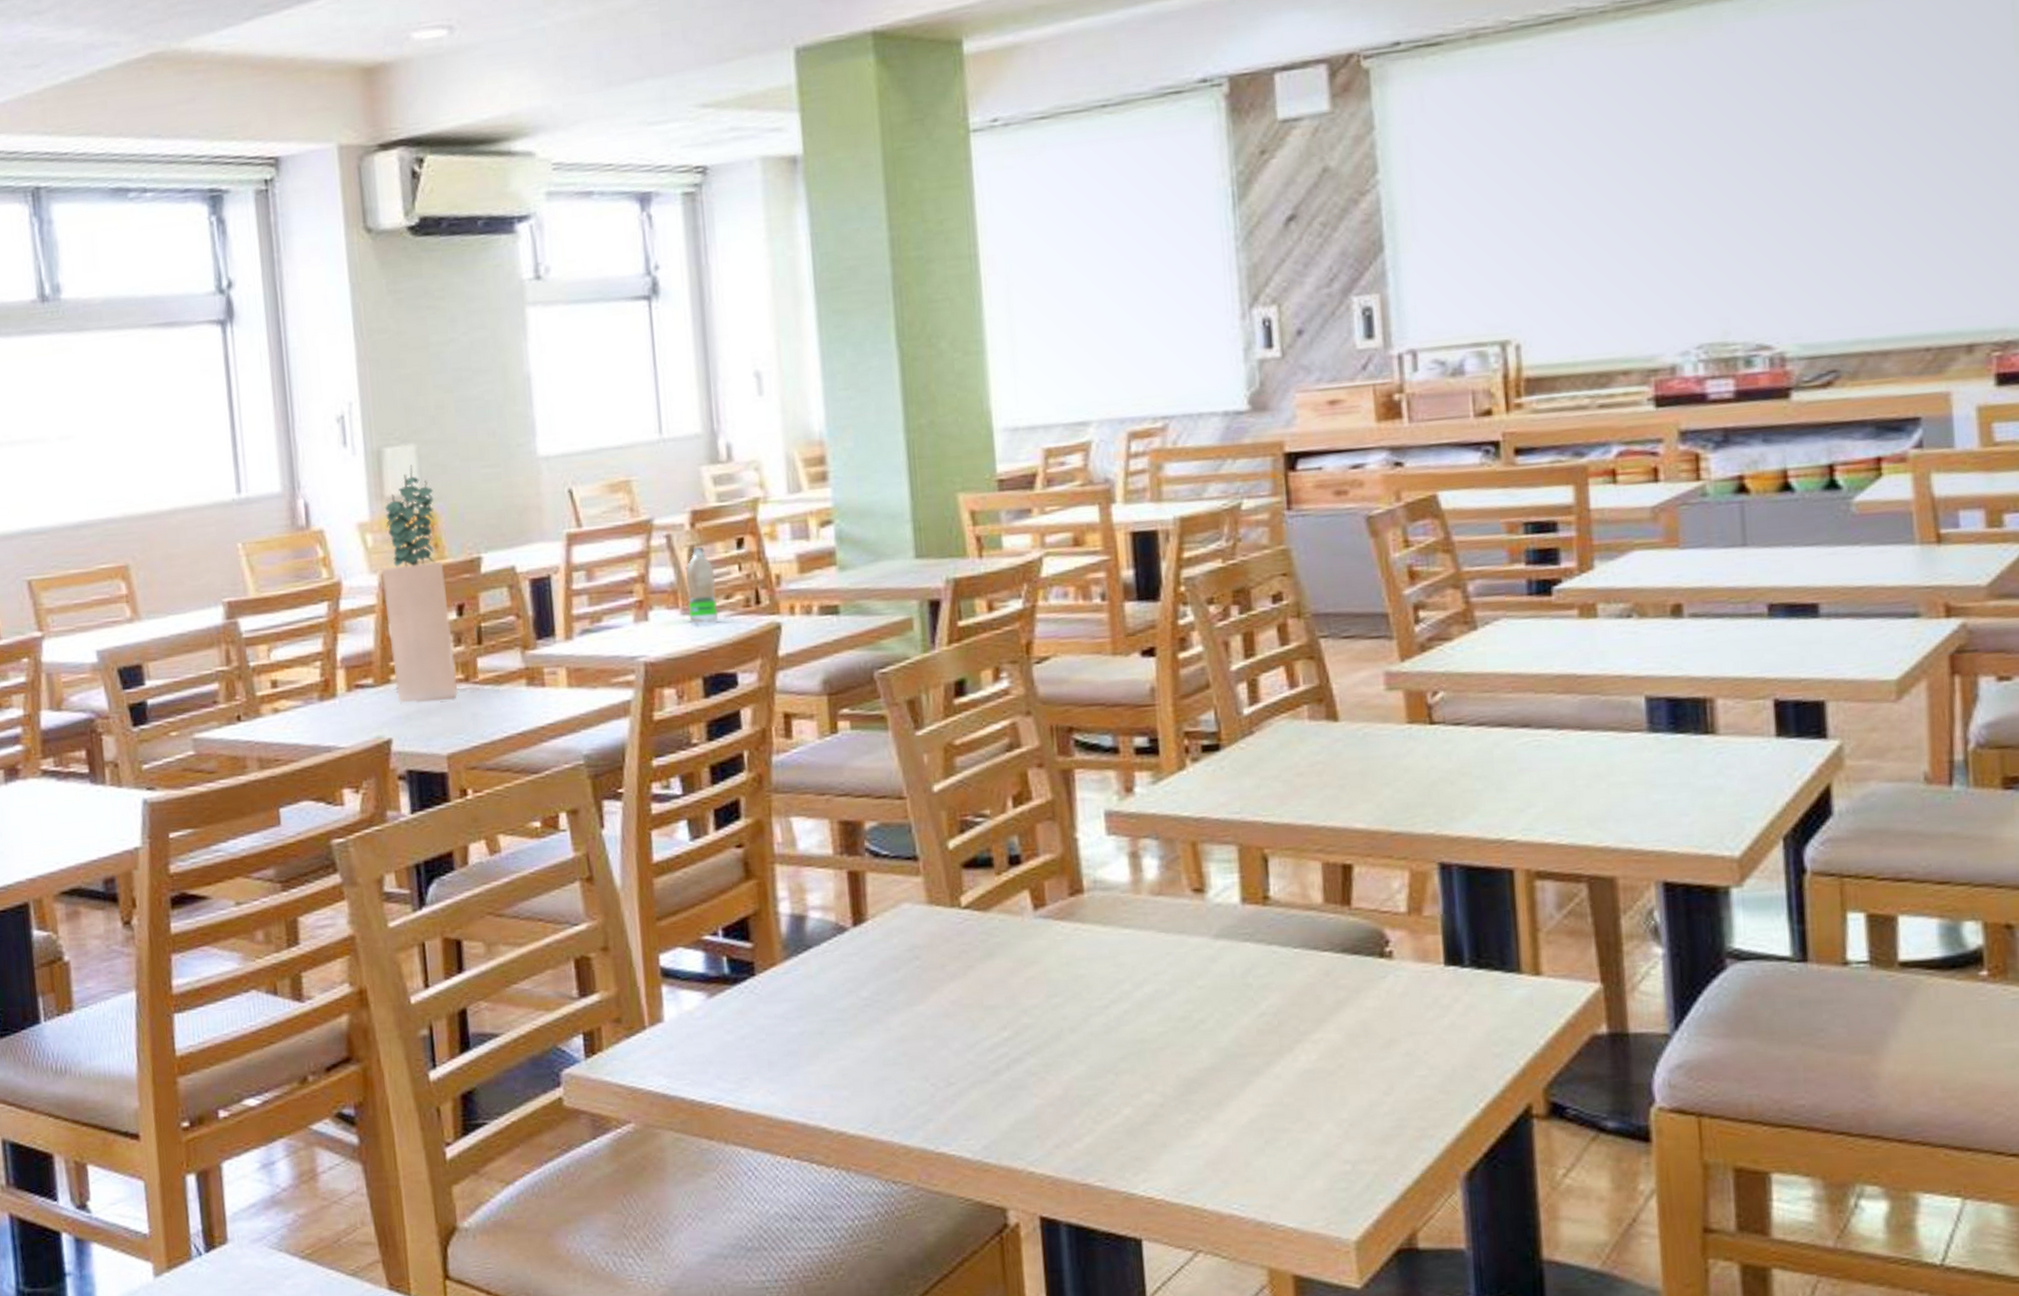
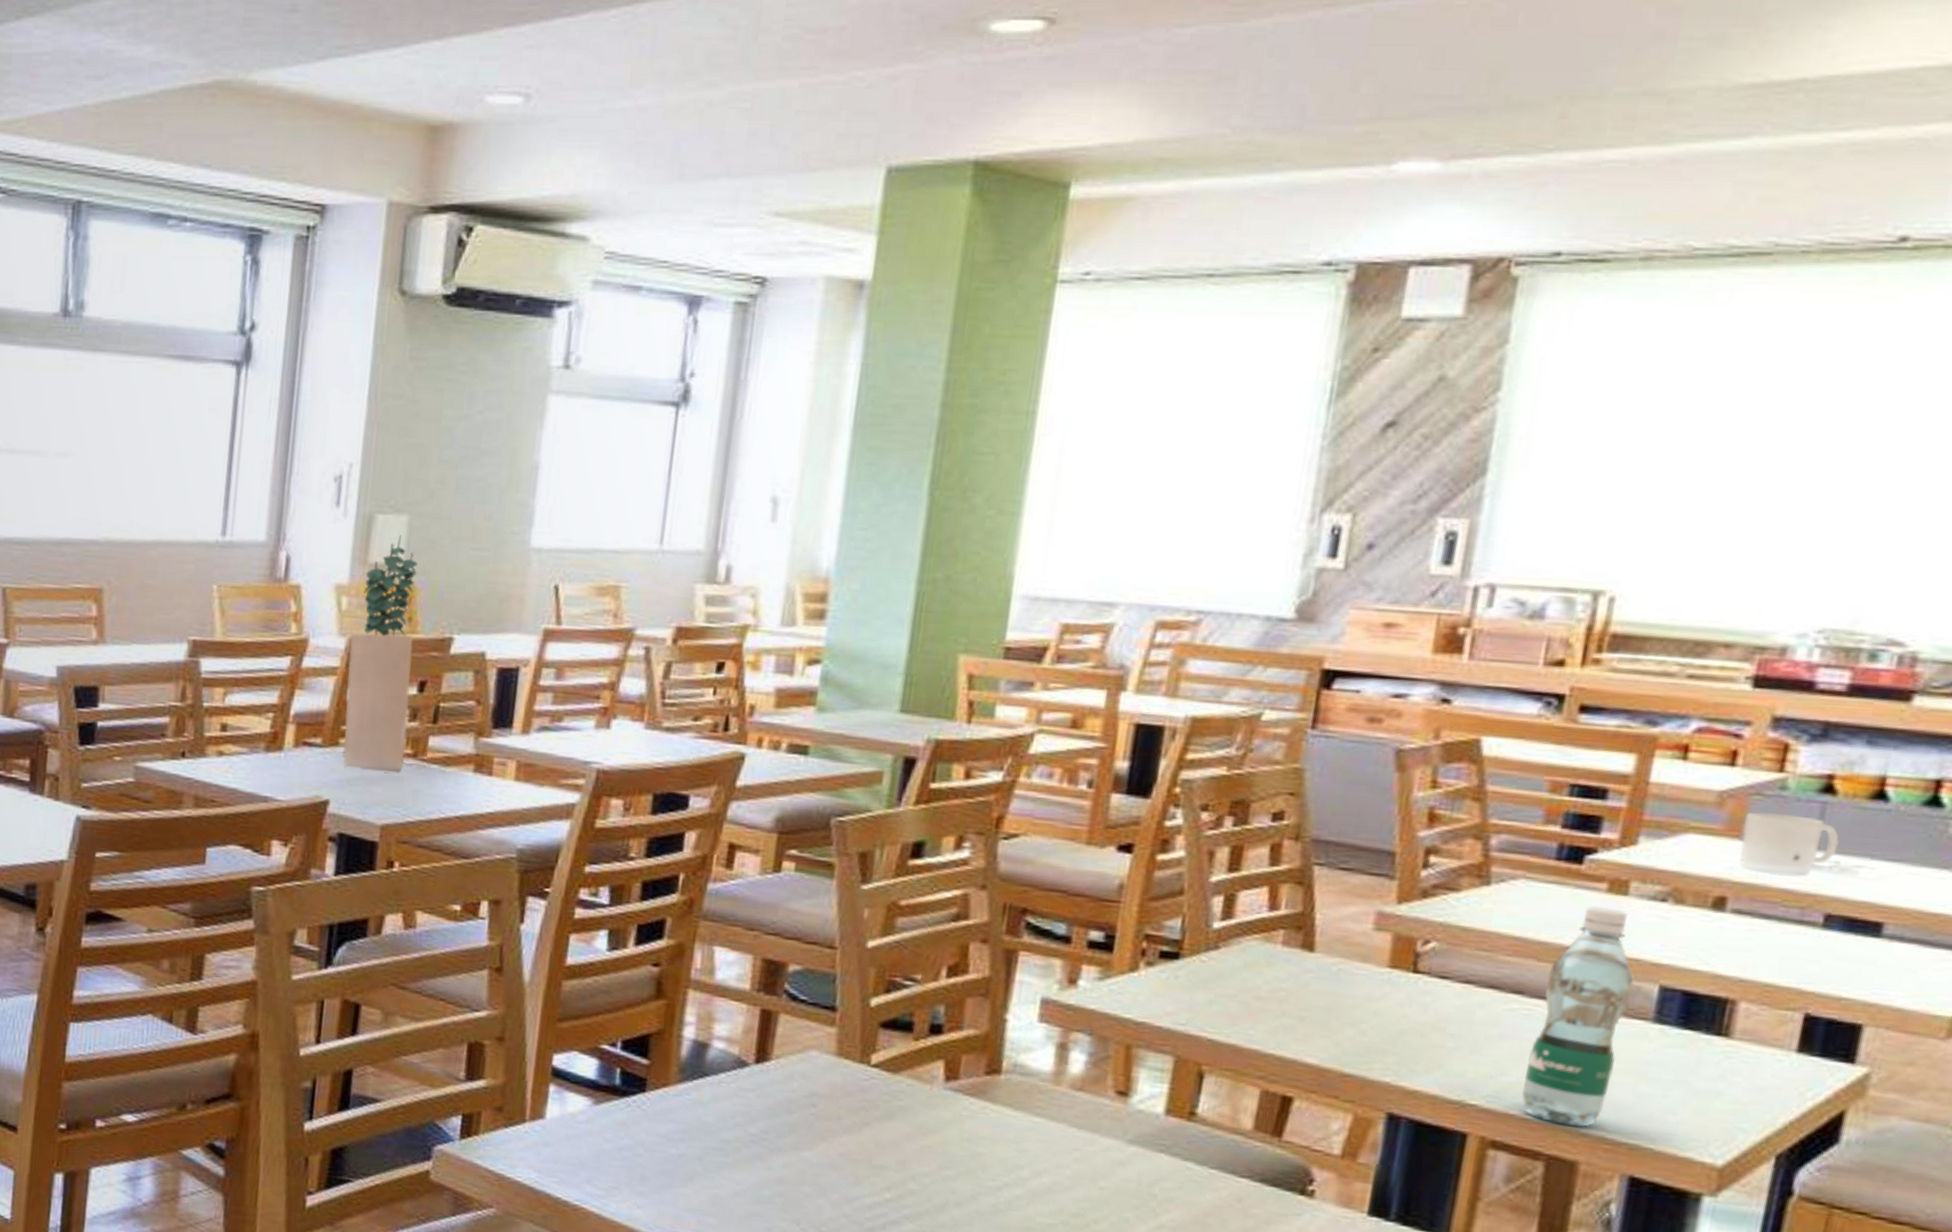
bottle: present [686,546,718,629] -> none [651,663,687,748]
bottle: none [1547,631,1625,844] -> present [1521,905,1634,1127]
mug: none [1679,517,1763,577] -> present [1738,812,1840,877]

